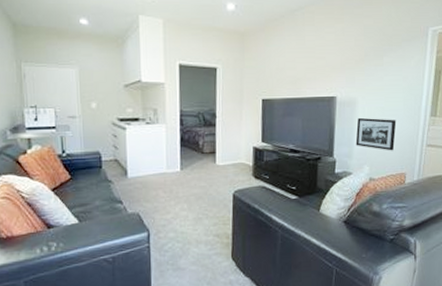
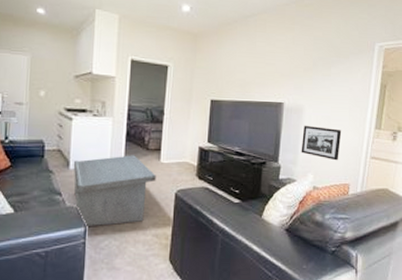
coffee table: none [131,159,213,232] -> present [73,155,157,227]

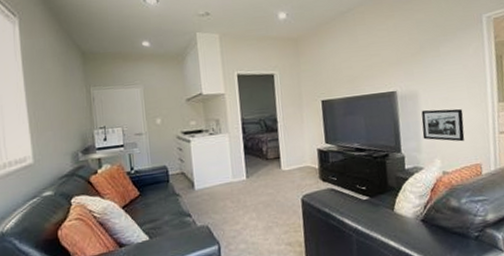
coffee table: present [73,155,157,227] -> none [197,167,281,245]

